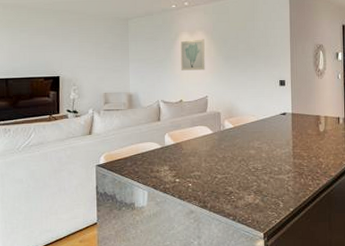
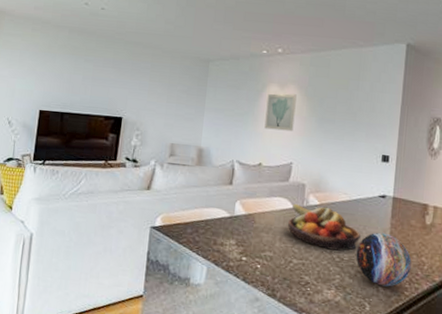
fruit bowl: none [210,128,269,163] -> present [288,203,360,251]
decorative orb: none [267,143,312,186] -> present [356,232,412,287]

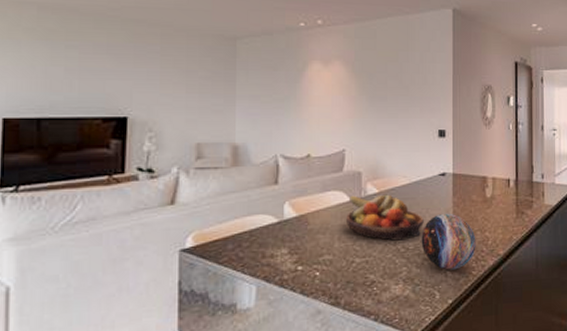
wall art: present [264,93,297,132] -> none [310,71,343,114]

